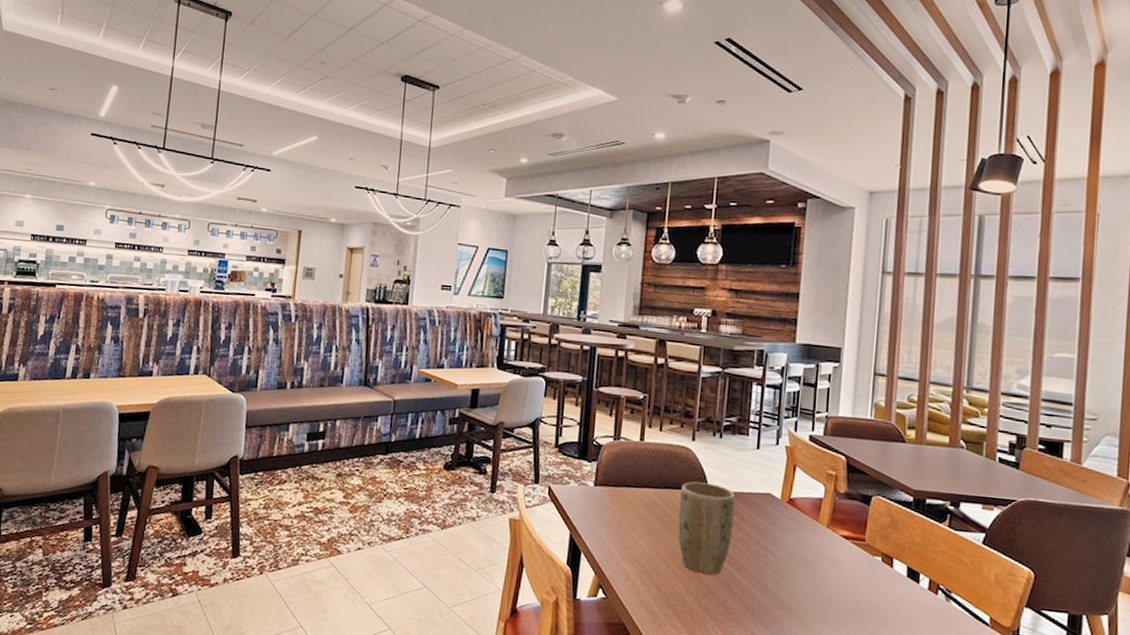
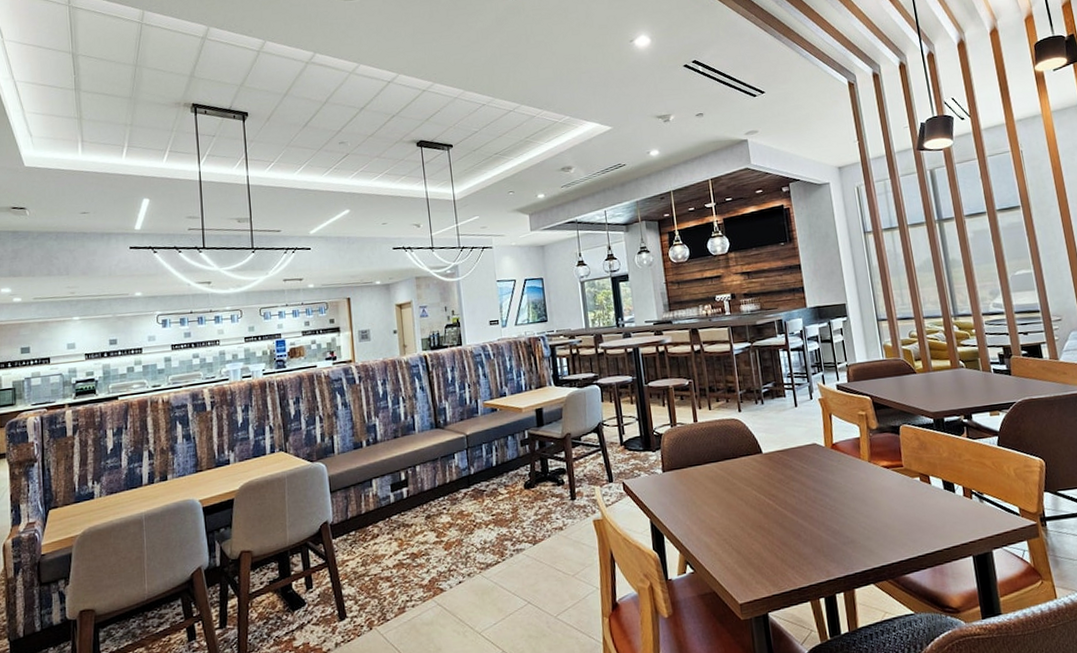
plant pot: present [678,481,735,575] -> none [738,446,792,529]

